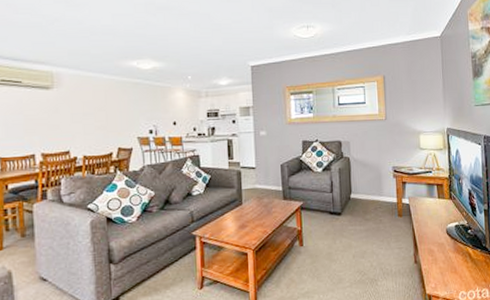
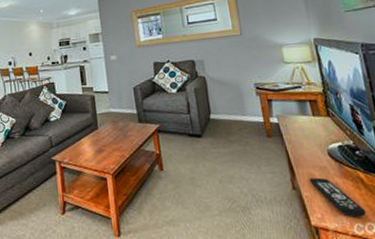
remote control: none [429,252,470,286] -> present [309,177,367,217]

